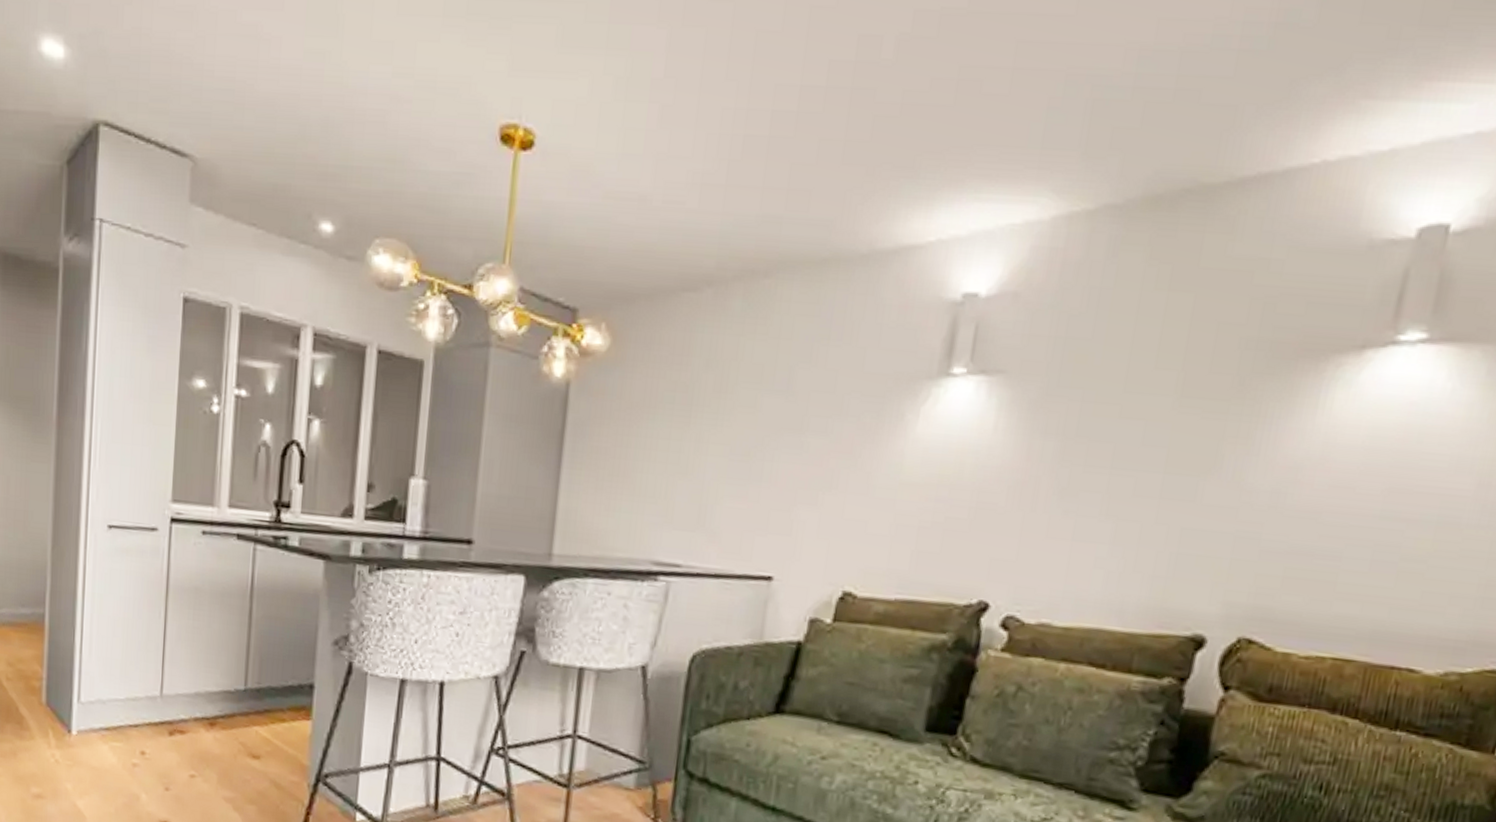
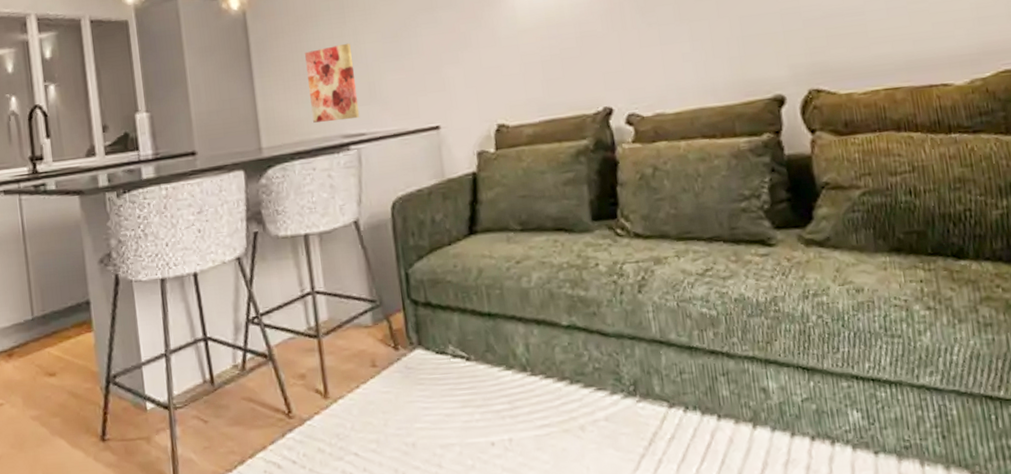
wall art: none [621,449,689,546] -> present [305,43,360,123]

